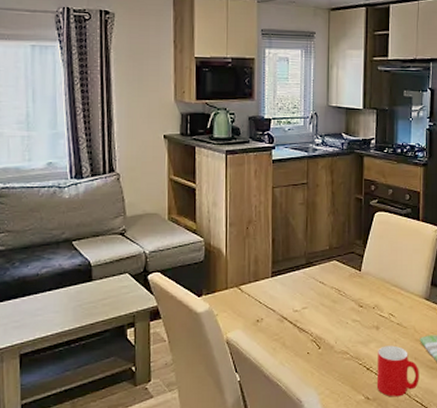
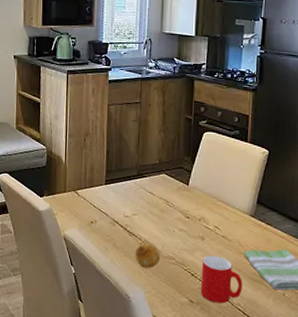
fruit: none [306,339,333,367] -> present [135,243,160,268]

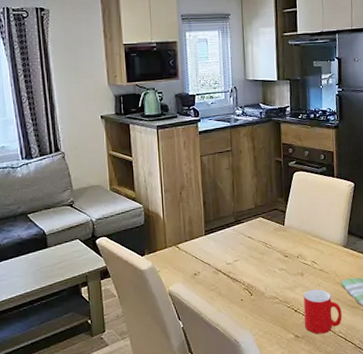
fruit: present [135,243,160,268] -> none [240,287,264,311]

